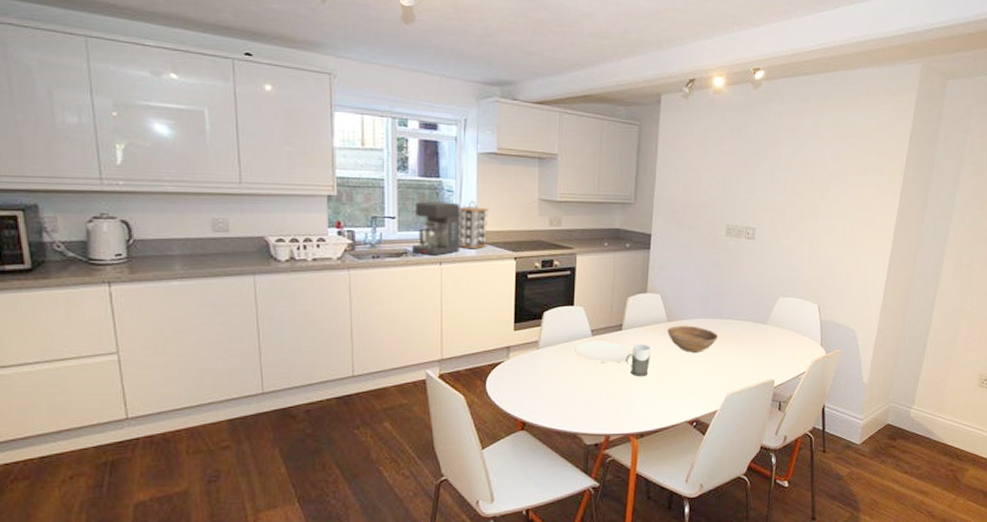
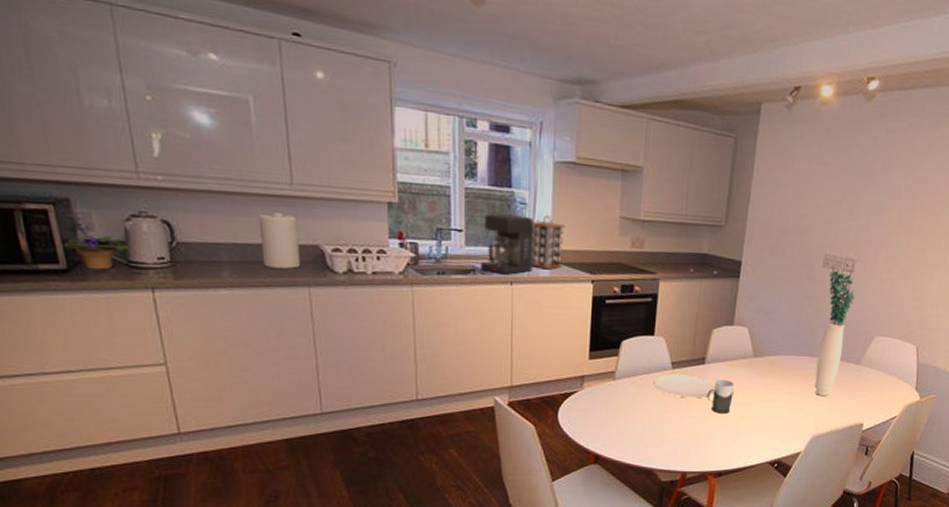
potted flower: none [29,236,90,268] -> present [62,235,130,270]
paper towel holder: none [209,209,247,260] -> present [258,212,301,270]
bowl: present [667,325,719,352] -> none [753,361,808,391]
vase: none [726,234,758,356] -> present [814,266,855,397]

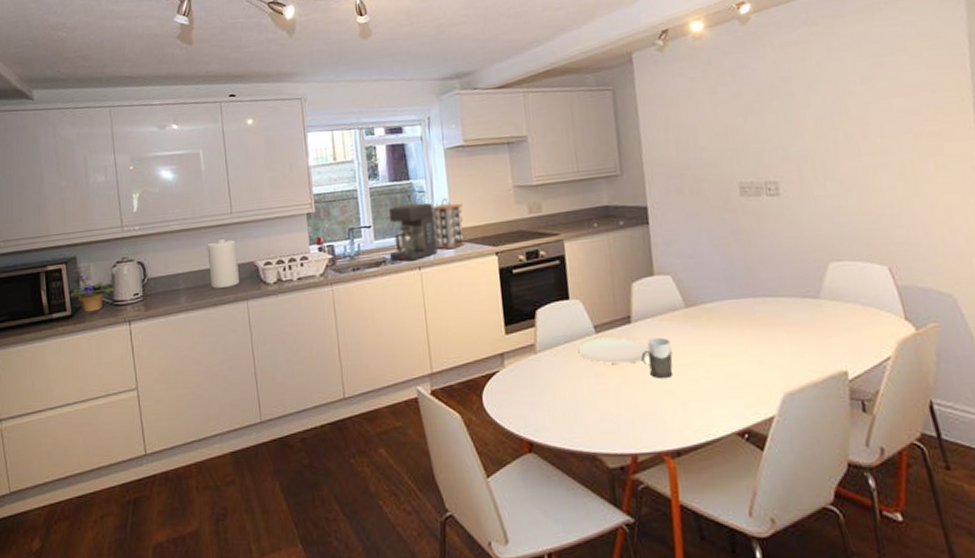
vase: present [814,266,855,397] -> none [751,193,795,344]

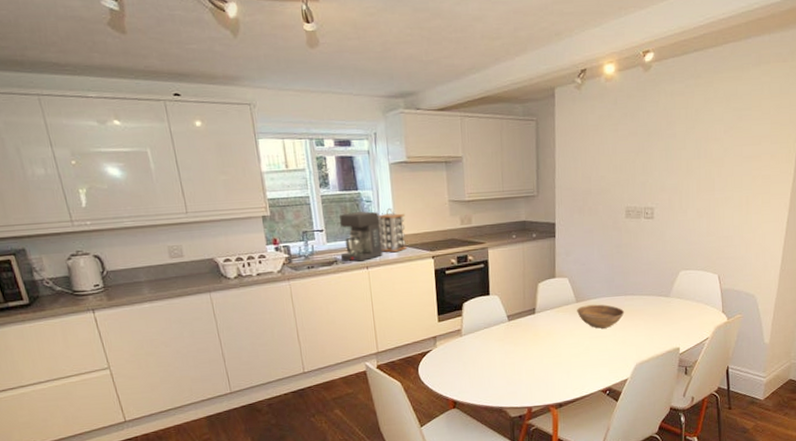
potted flower: present [70,282,114,313] -> none [24,273,73,302]
paper towel holder: present [207,239,240,289] -> none [165,237,202,282]
plate: present [578,337,650,365] -> none [494,324,548,344]
mug: present [641,337,673,378] -> none [541,324,563,354]
bowl: none [687,309,757,344] -> present [577,304,625,329]

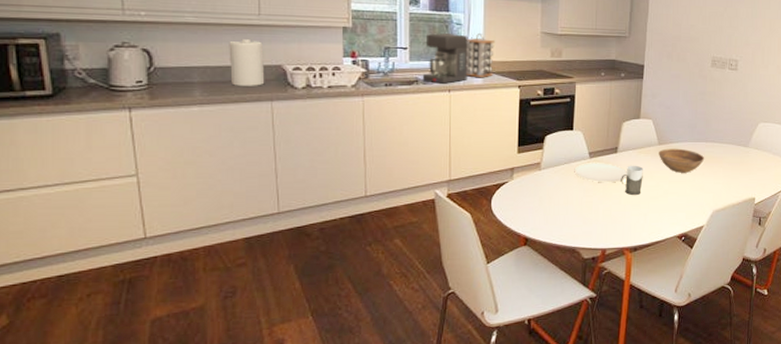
paper towel holder: none [165,237,202,282] -> present [229,39,265,87]
plate: none [494,324,548,344] -> present [574,163,628,183]
mug: none [541,324,563,354] -> present [621,165,643,195]

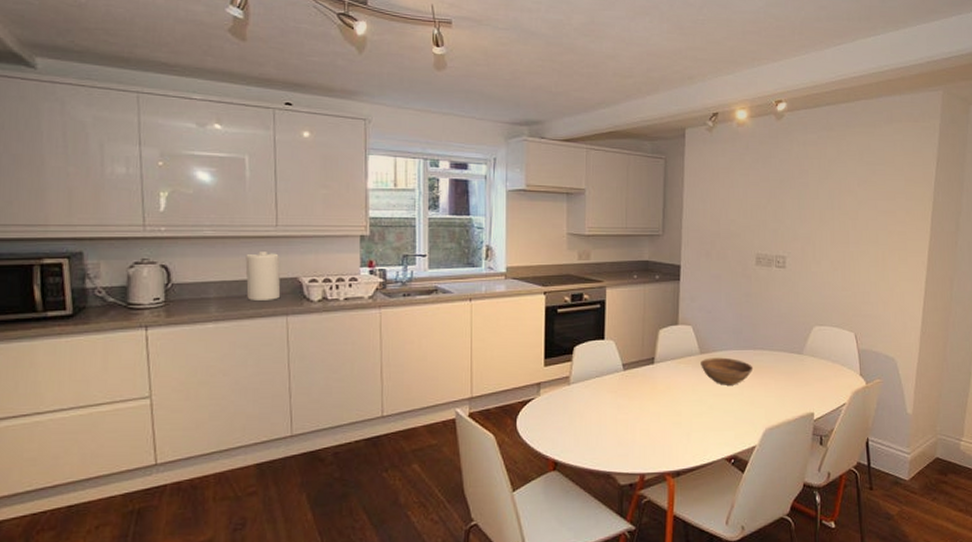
coffee maker: present [422,33,468,84] -> none [441,238,490,292]
spice rack: present [466,34,495,78] -> none [488,237,518,285]
plate: present [574,163,628,183] -> none [606,375,667,398]
mug: present [621,165,643,195] -> none [659,377,684,411]

